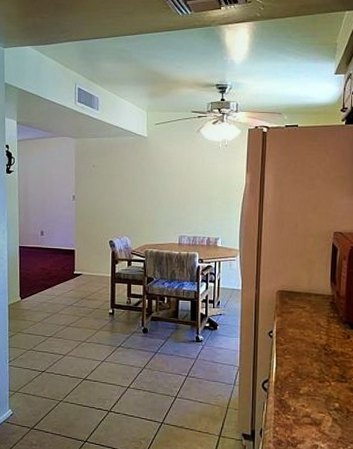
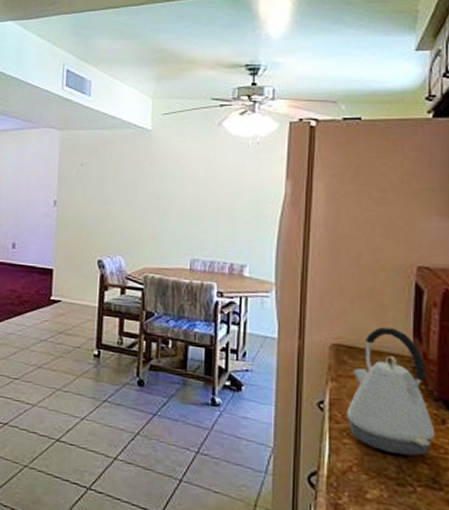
kettle: none [287,276,344,362] -> present [346,327,436,456]

